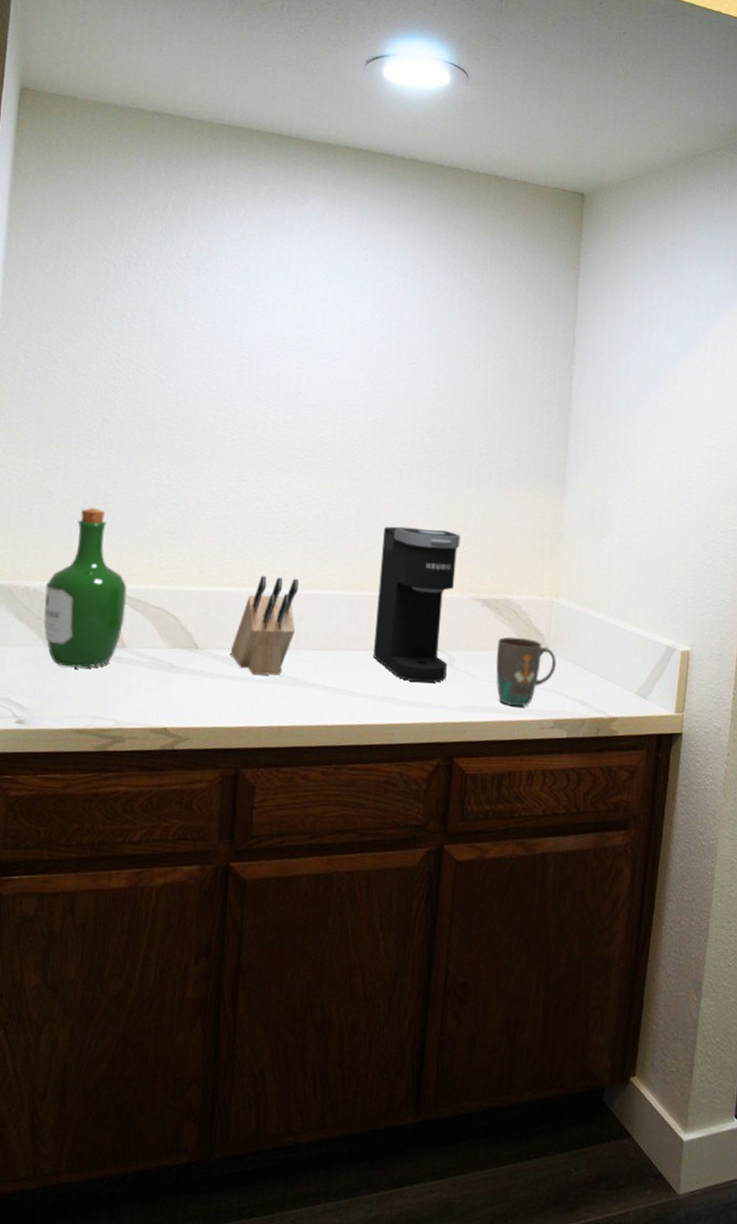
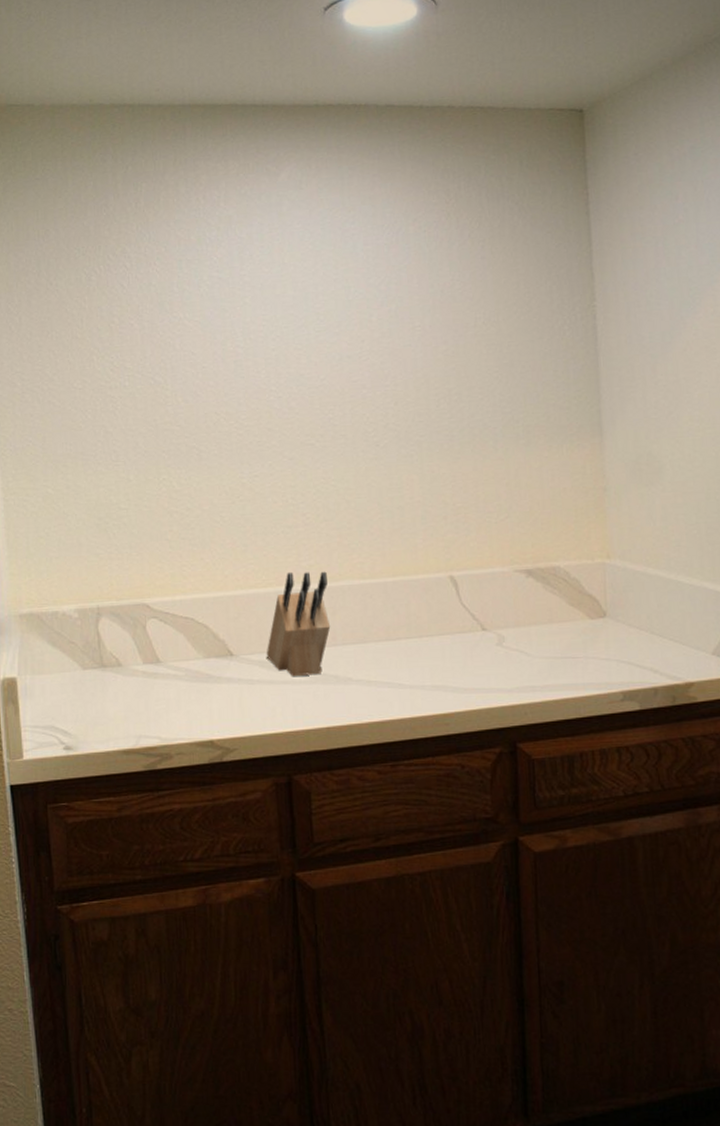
wine bottle: present [43,507,127,668] -> none [73,523,155,688]
coffee maker: present [373,526,461,683] -> none [409,500,498,667]
mug: present [496,636,556,707] -> none [549,606,618,682]

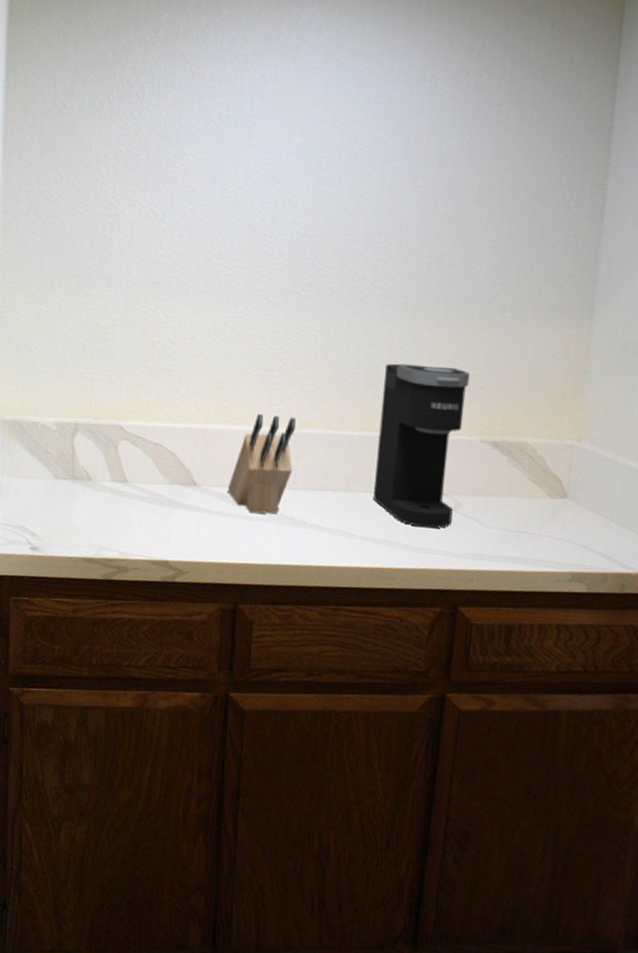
coffee maker: none [409,500,498,667] -> present [374,363,470,529]

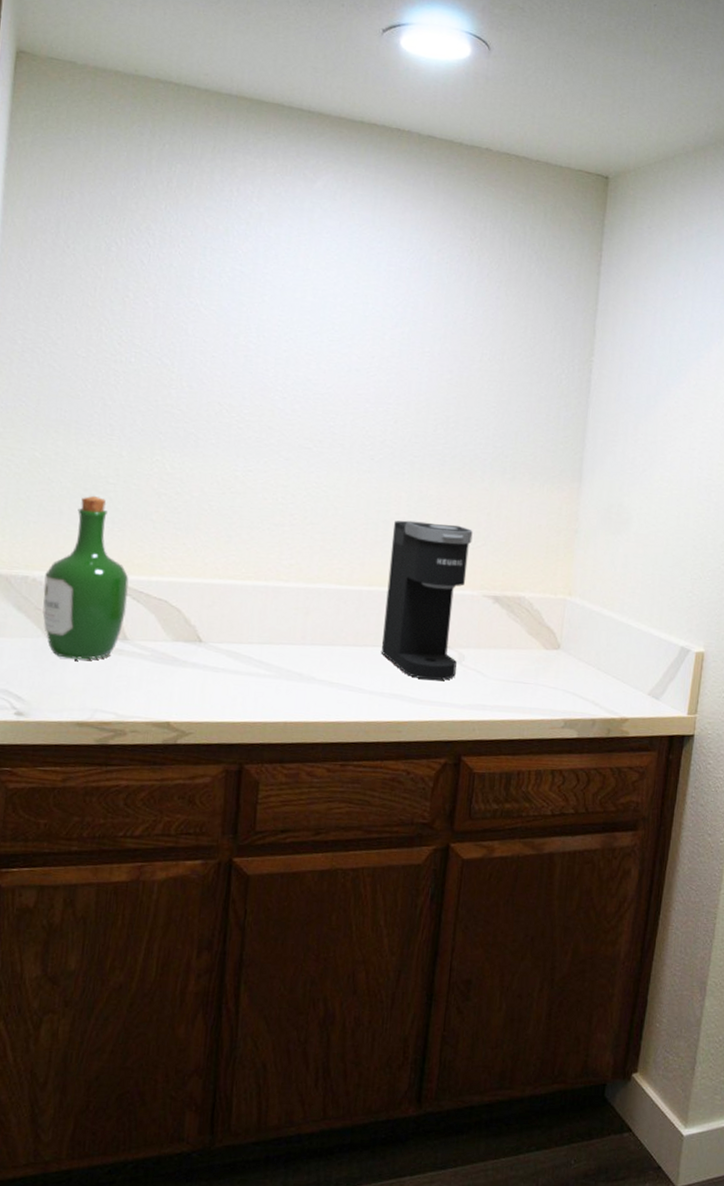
wine bottle: none [51,345,128,501] -> present [42,495,129,660]
knife block: present [227,413,296,514] -> none [234,568,306,671]

